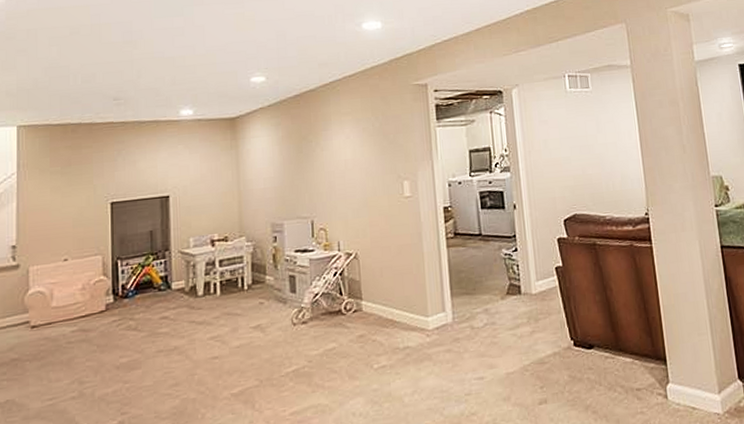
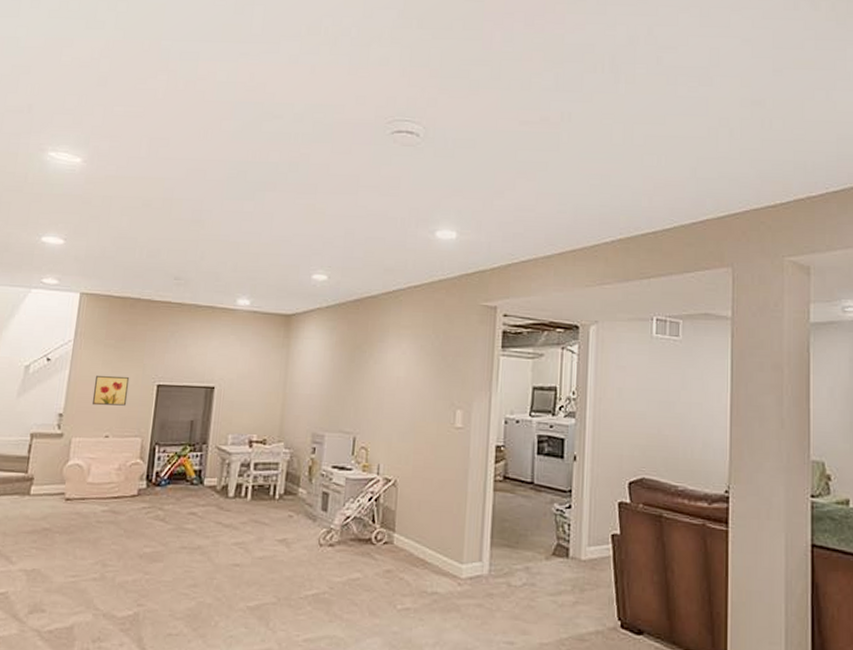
wall art: none [45,199,82,233] -> present [91,375,130,406]

